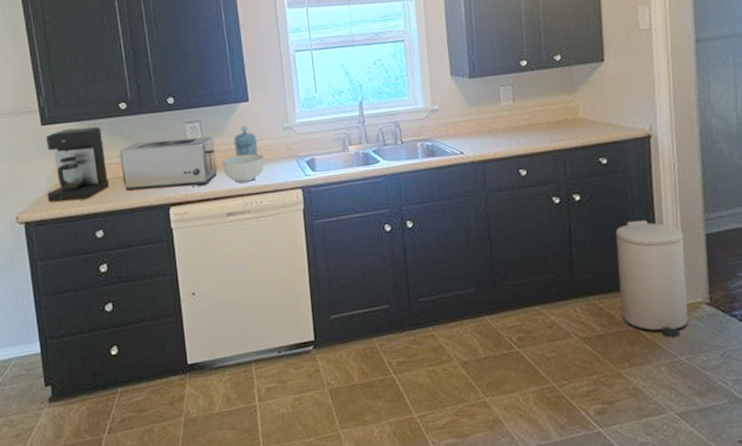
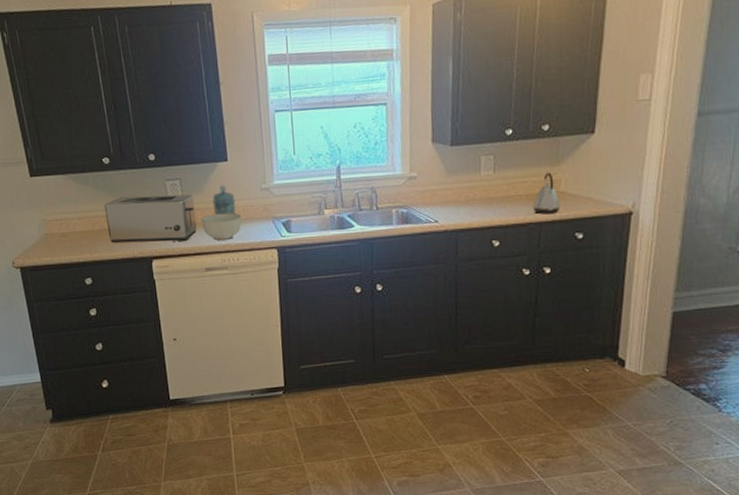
coffee maker: present [46,126,110,203] -> none [35,179,96,251]
kettle: none [554,100,582,142] -> present [532,172,561,216]
pedal bin: present [615,219,689,337] -> none [576,295,650,405]

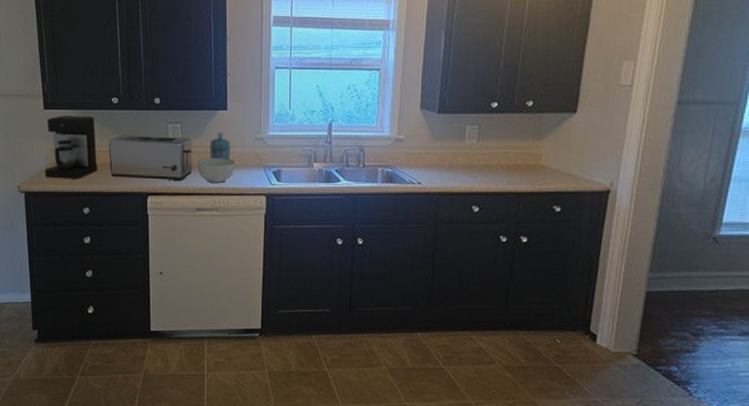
coffee maker: none [35,179,96,251] -> present [45,115,98,179]
kettle: present [532,172,561,216] -> none [513,146,540,187]

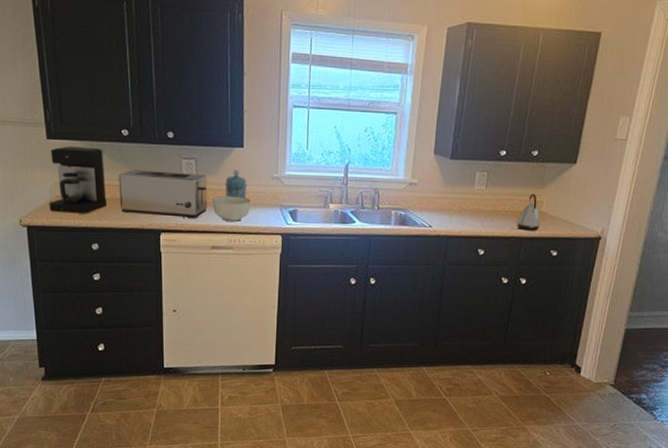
kettle: none [513,146,540,187] -> present [516,193,541,232]

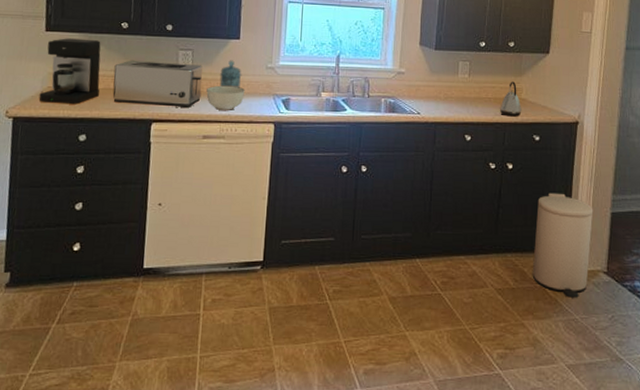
pedal bin: none [537,308,607,407] -> present [532,192,593,298]

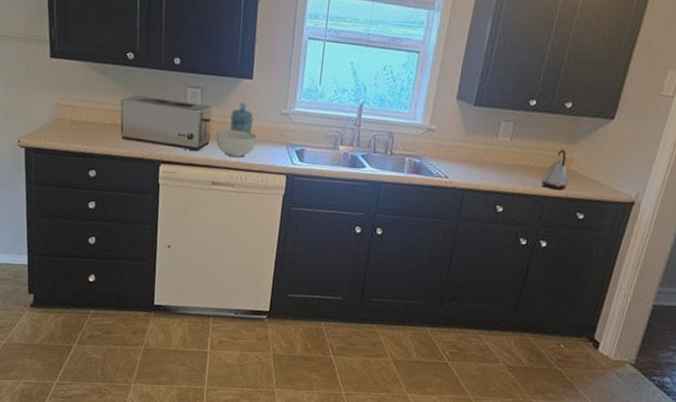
coffee maker: present [38,38,101,105] -> none [48,66,108,139]
pedal bin: present [532,192,593,298] -> none [549,276,633,385]

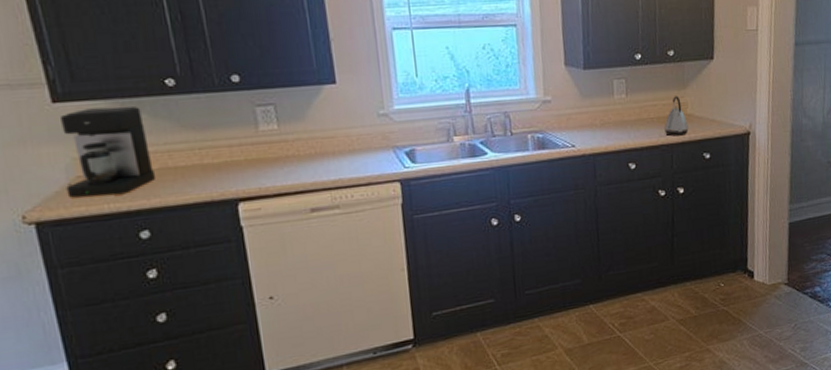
coffee maker: none [48,66,108,139] -> present [61,106,157,198]
toaster: present [120,95,212,151] -> none [168,122,299,185]
bowl: present [216,129,256,158] -> none [304,142,356,176]
canister: present [229,102,254,134] -> none [317,111,348,146]

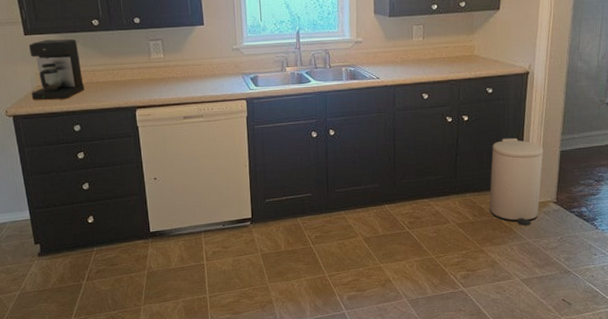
kettle: present [663,96,689,137] -> none [453,40,475,74]
pedal bin: none [713,210,771,315] -> present [489,137,544,226]

